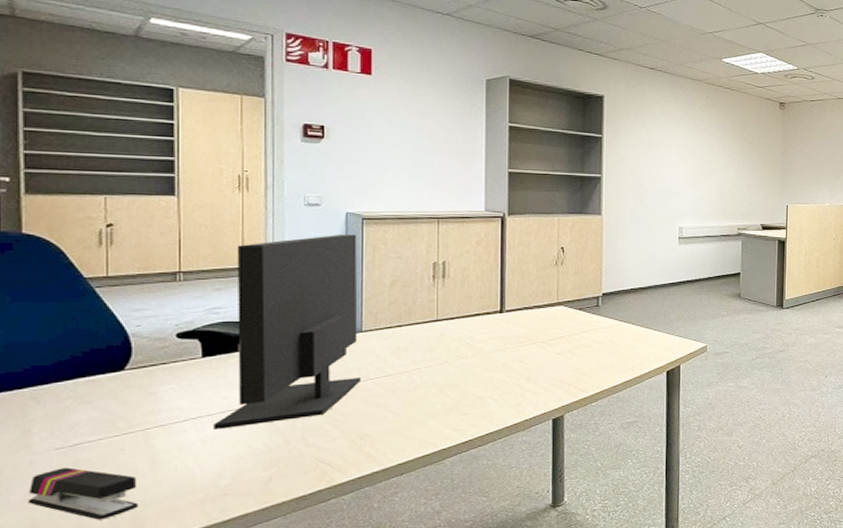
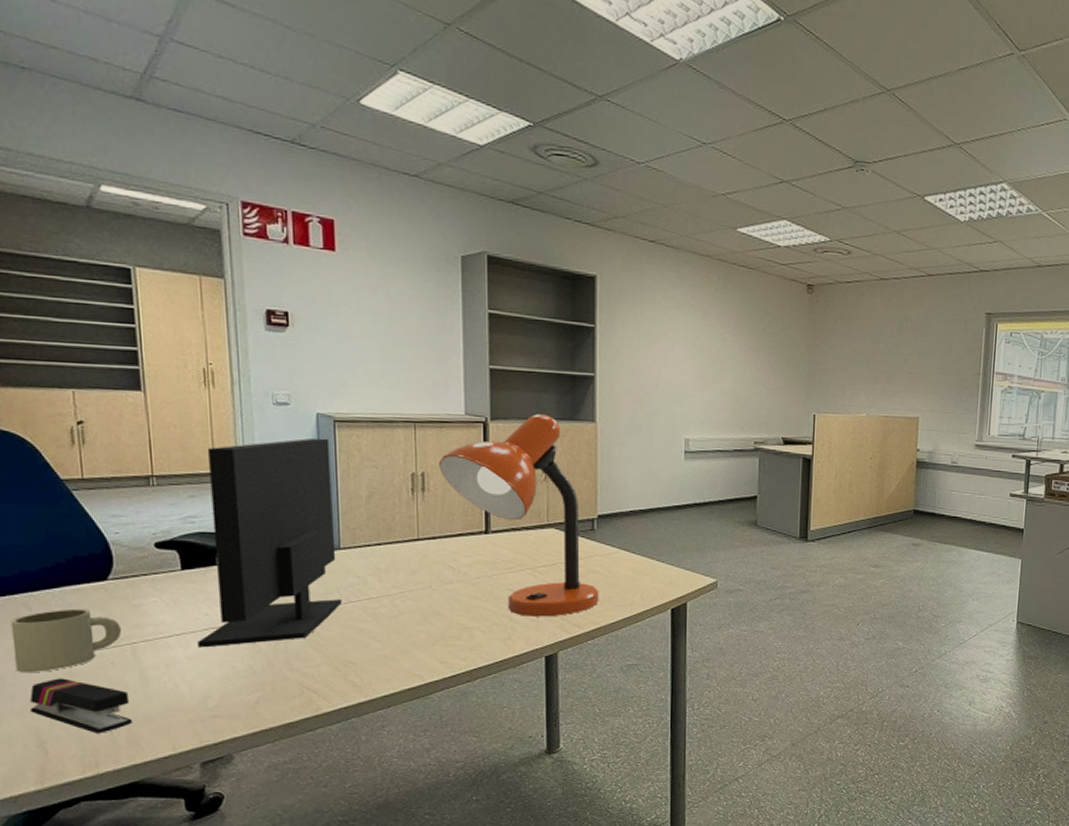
mug: none [15,399,136,465] -> present [10,608,122,673]
desk lamp: none [460,209,603,384] -> present [439,414,599,617]

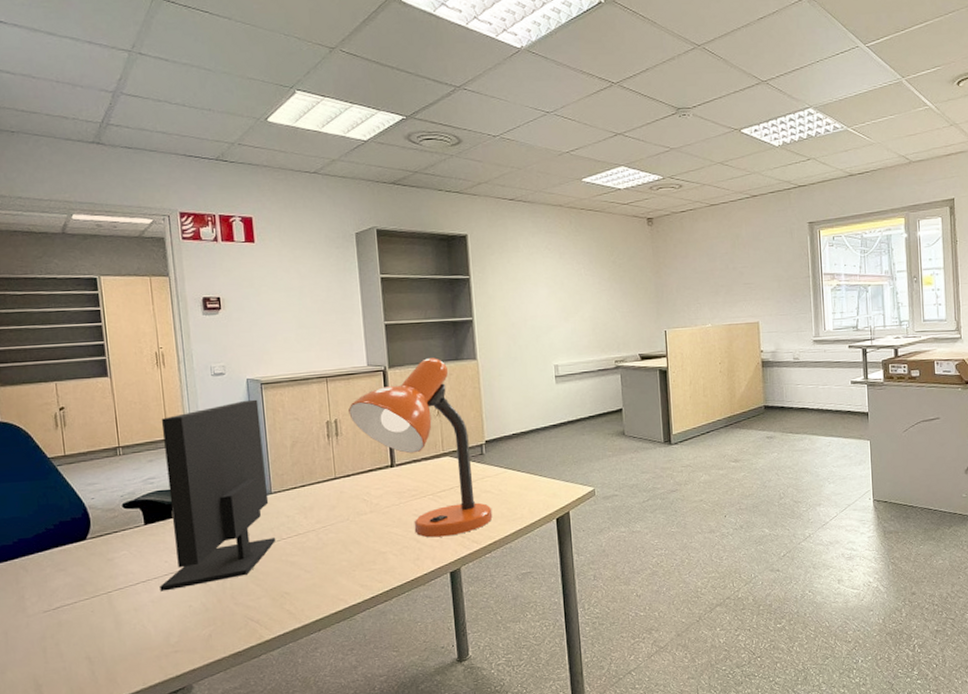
mug: present [10,608,122,673] -> none [12,566,99,627]
stapler: present [29,678,133,733] -> none [28,628,111,675]

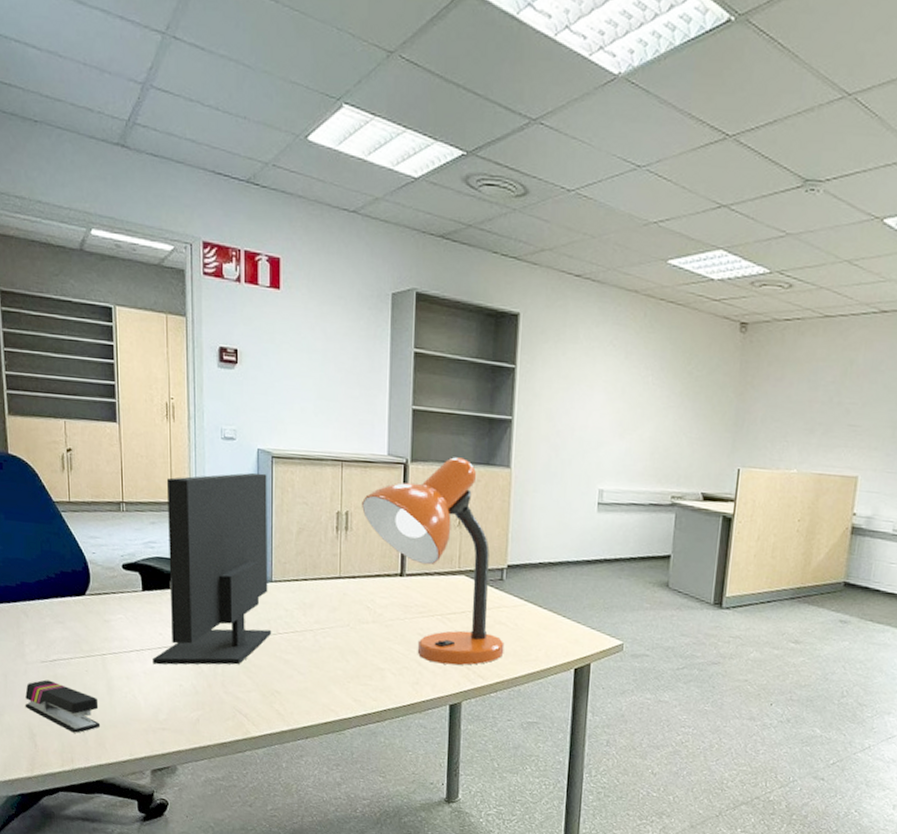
stapler: none [28,628,111,675] -> present [25,680,101,733]

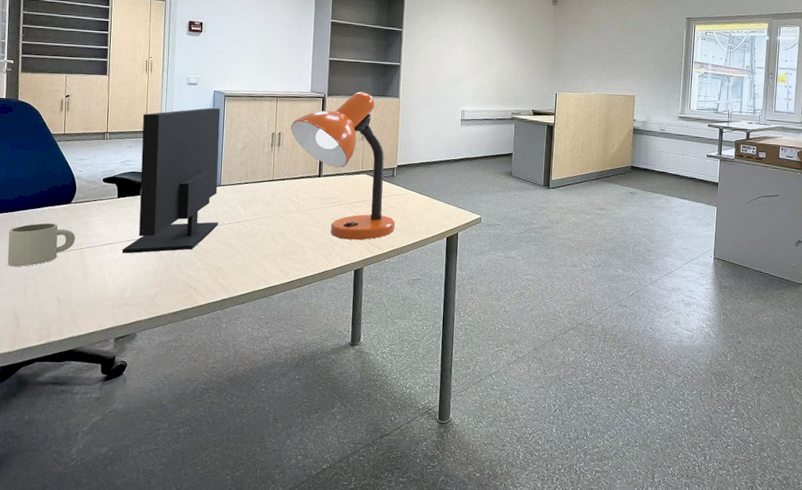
mug: none [13,618,95,673] -> present [8,222,76,267]
stapler: present [25,680,101,733] -> none [12,271,75,313]

